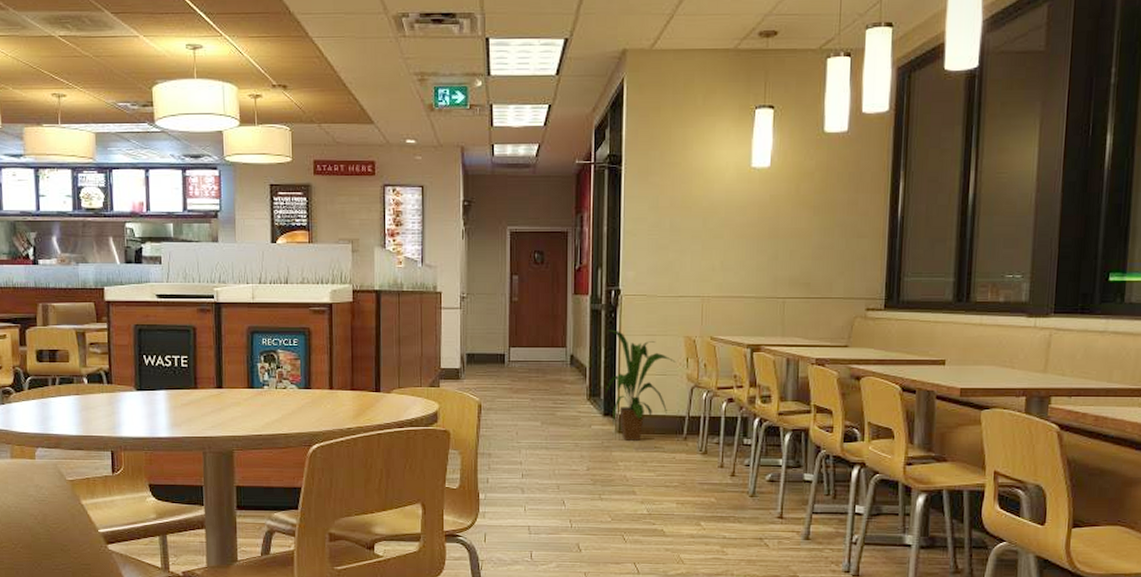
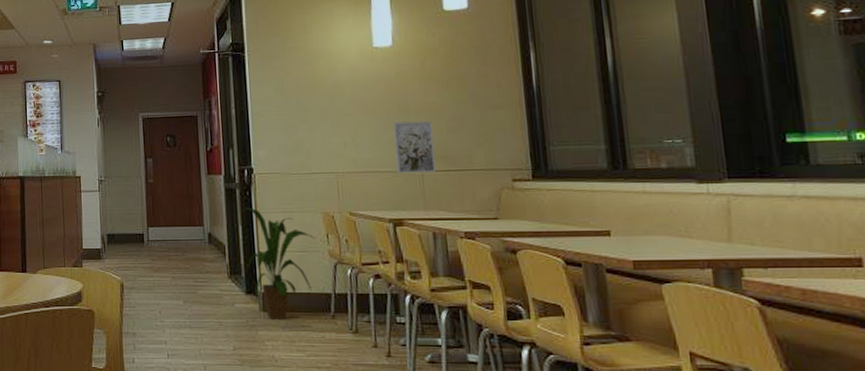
wall art: none [760,247,799,300] -> present [393,121,437,174]

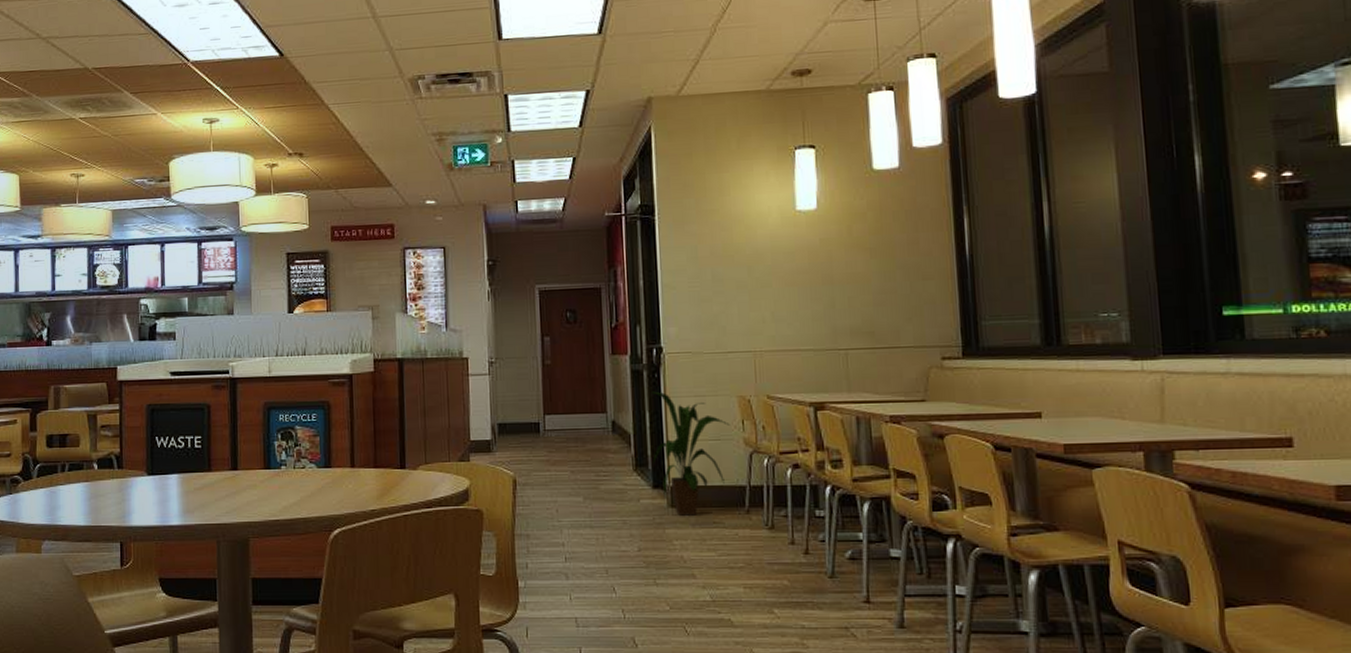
wall art: present [393,121,437,174] -> none [816,293,862,353]

